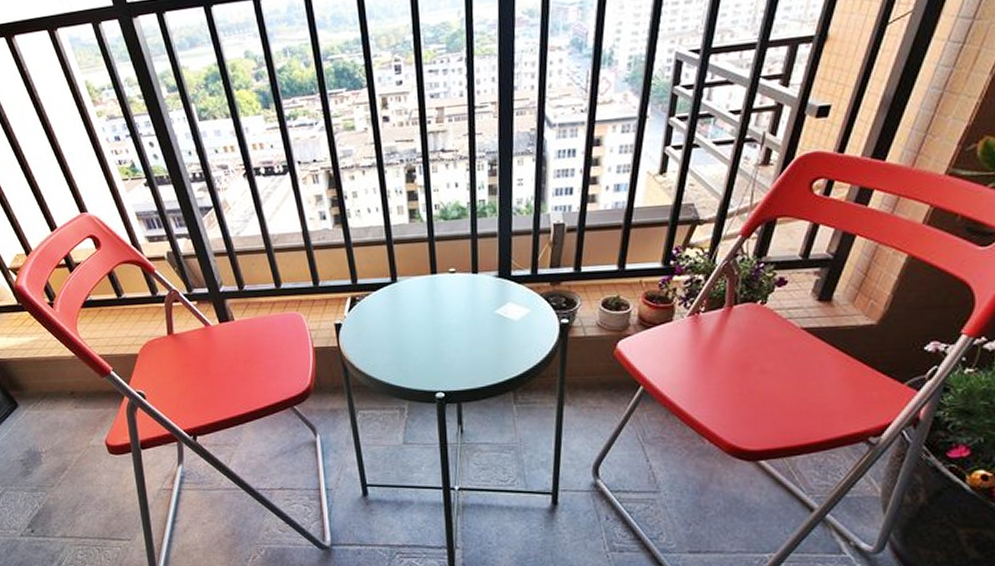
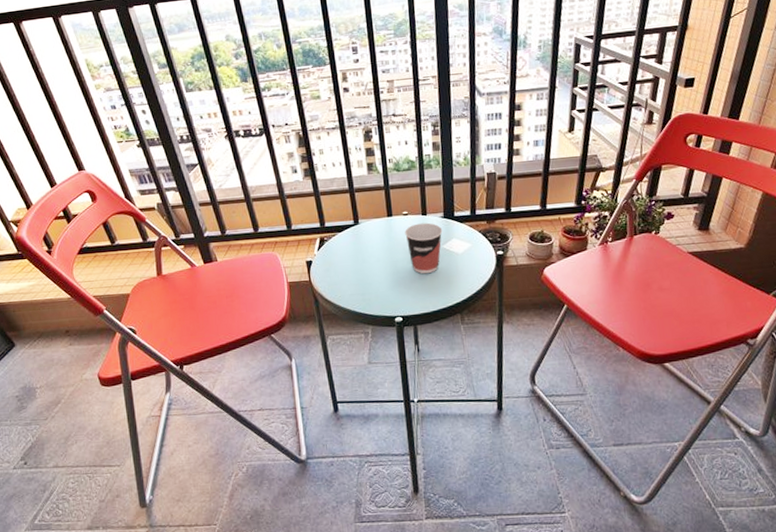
cup: none [451,282,496,344] -> present [405,222,443,274]

